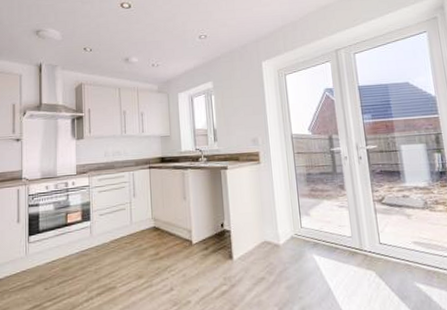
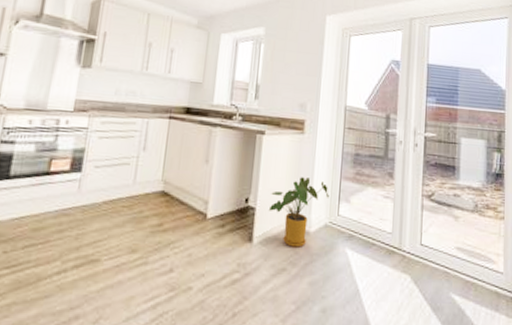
house plant: none [241,199,291,259] -> present [268,177,329,247]

